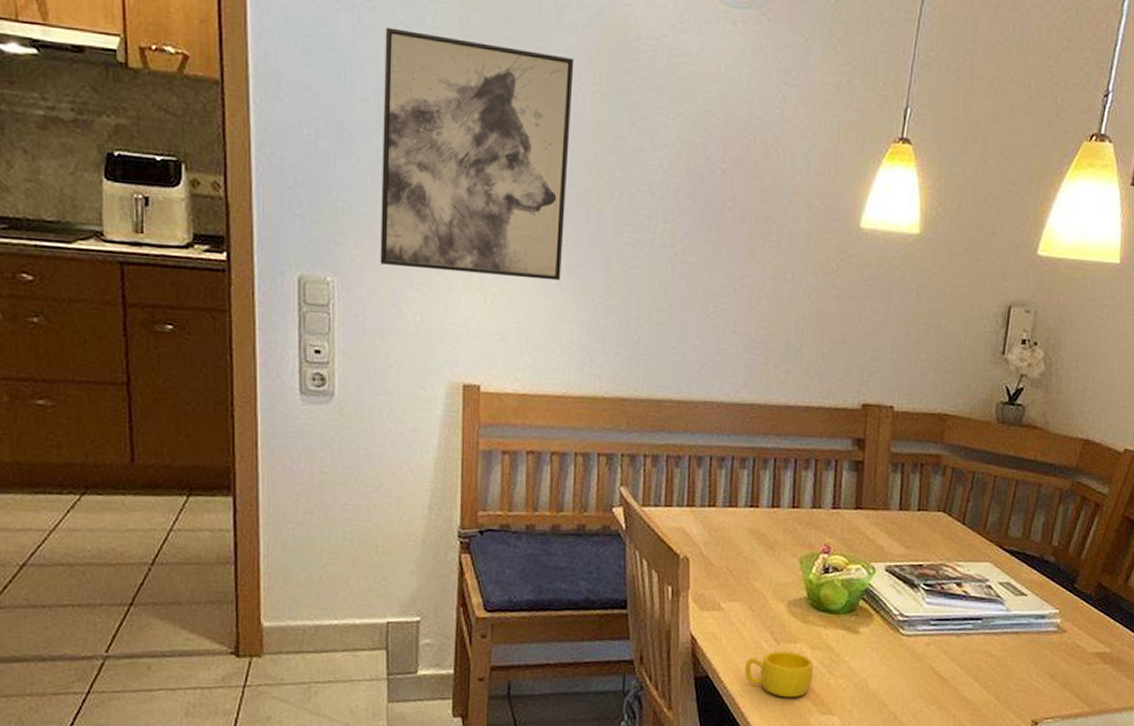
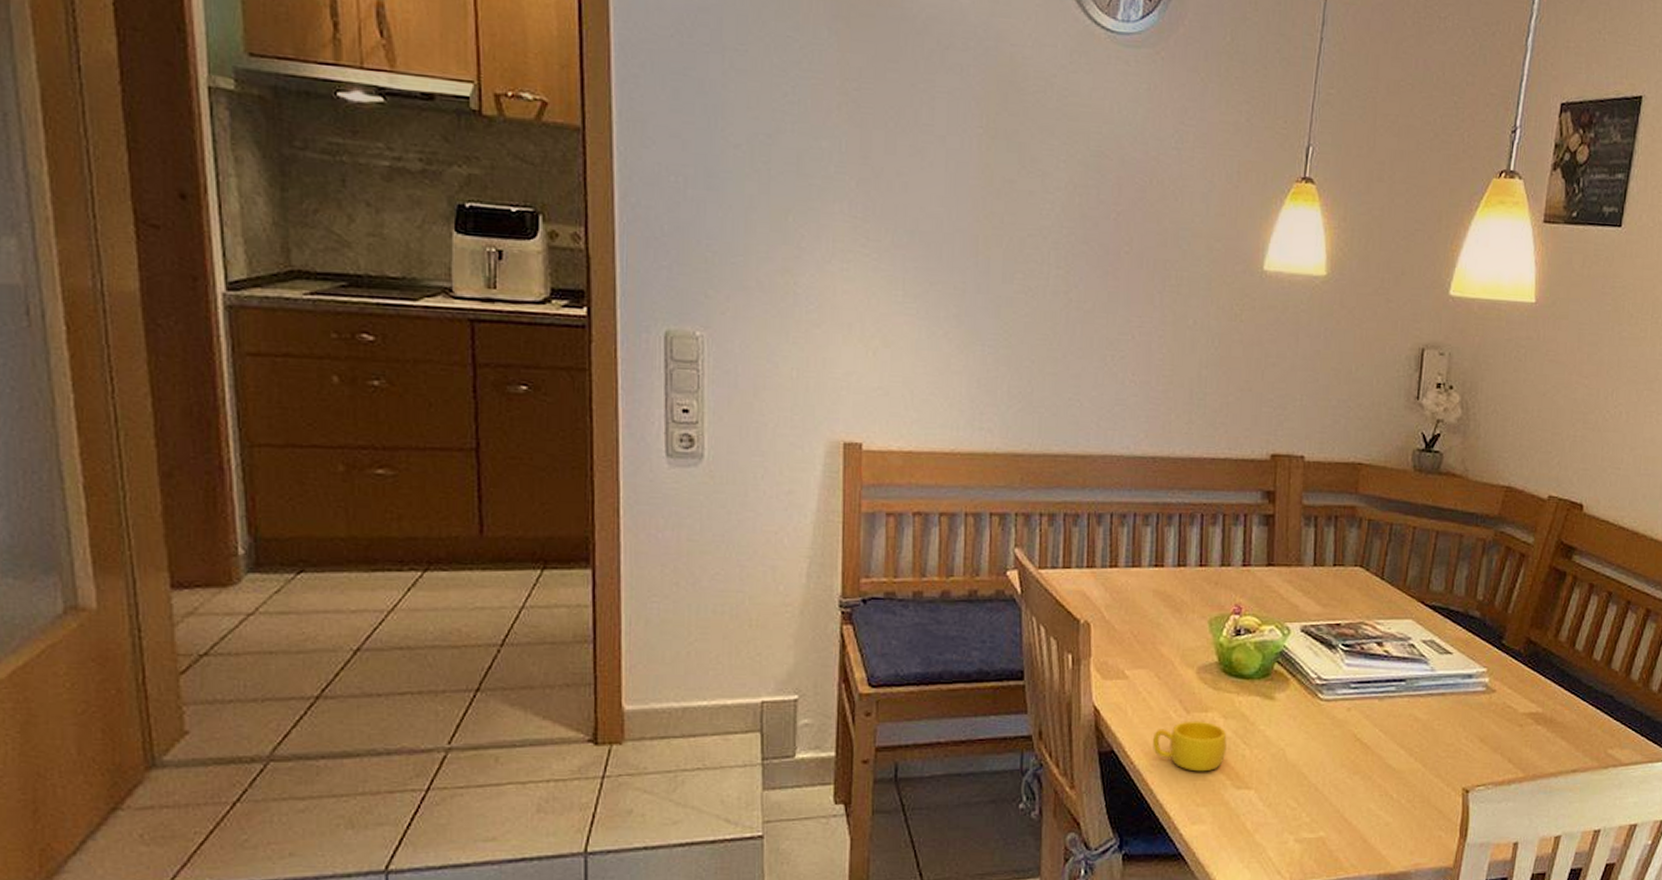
wall art: present [380,27,574,281] -> none [753,70,959,331]

